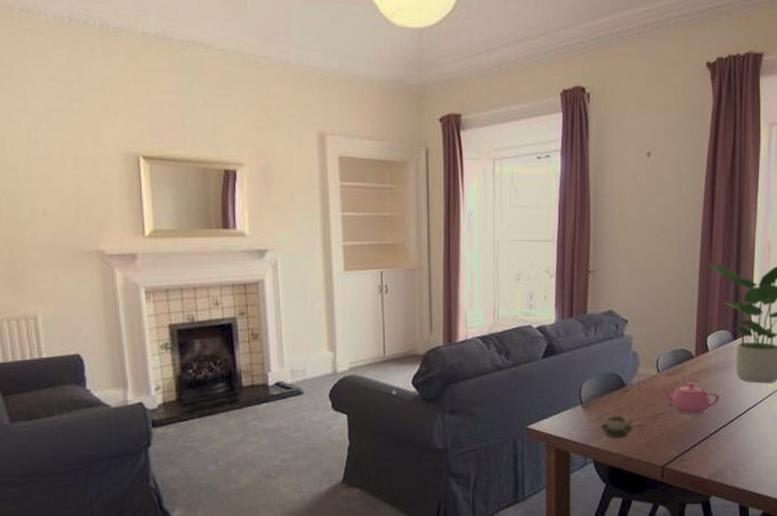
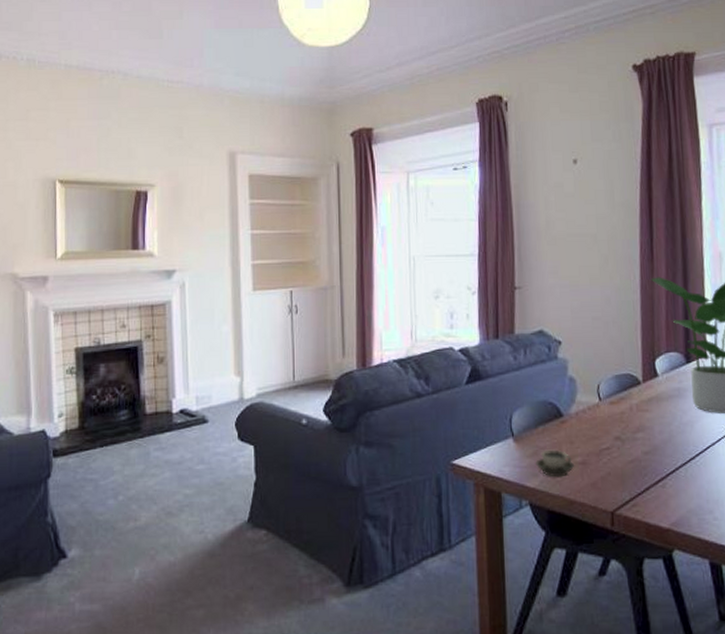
teapot: present [659,382,720,414] -> none [602,412,676,450]

